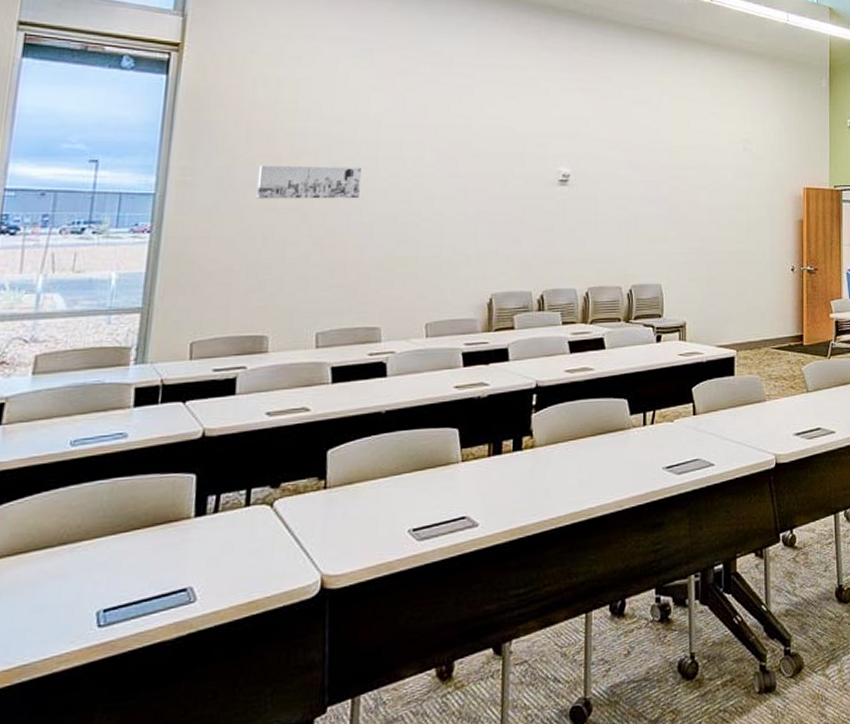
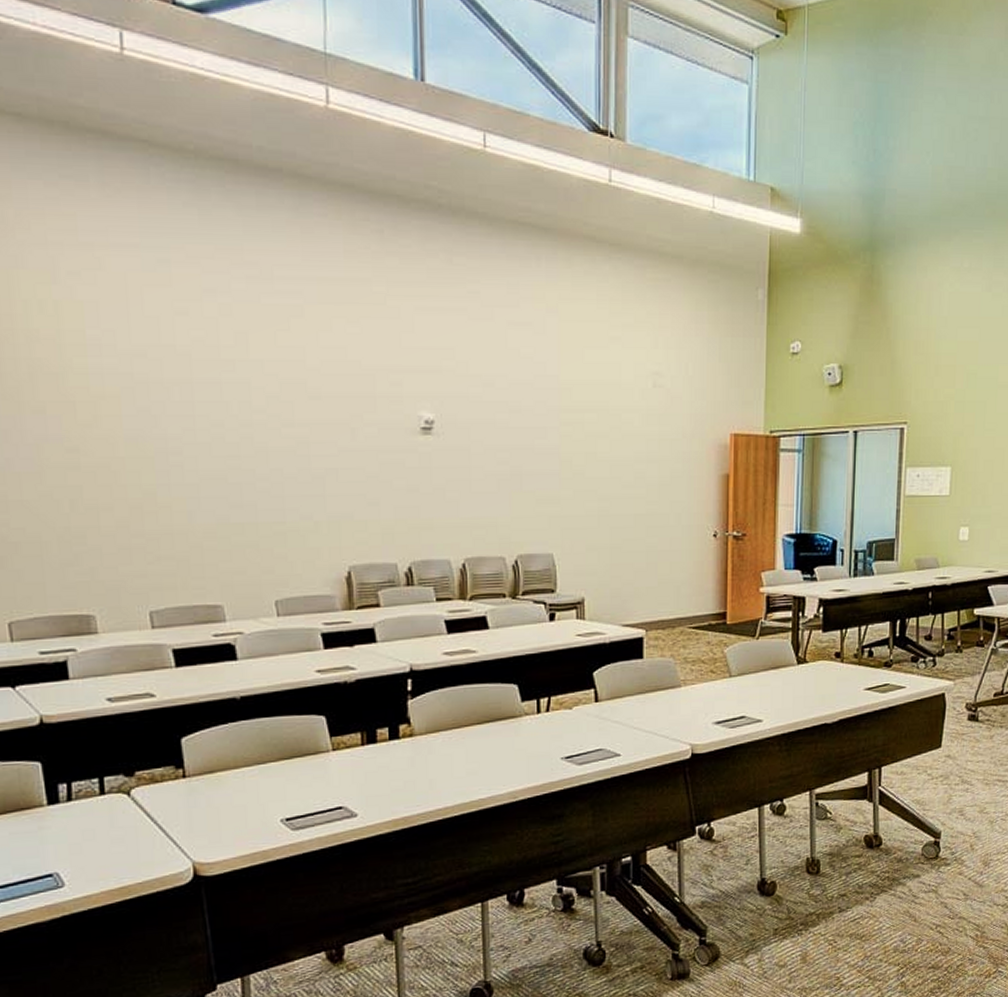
wall art: present [256,165,361,199] -> none [50,413,178,455]

